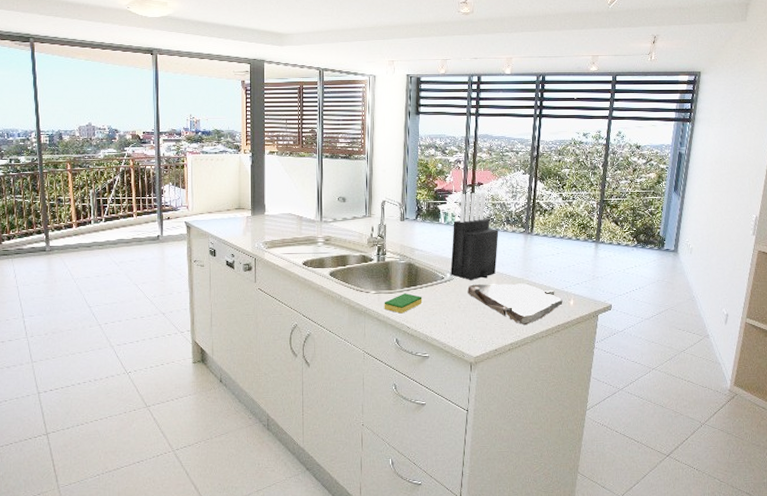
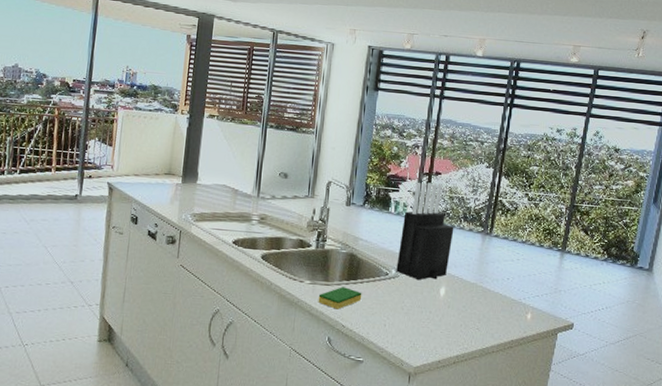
cutting board: present [467,283,563,326] -> none [413,284,519,337]

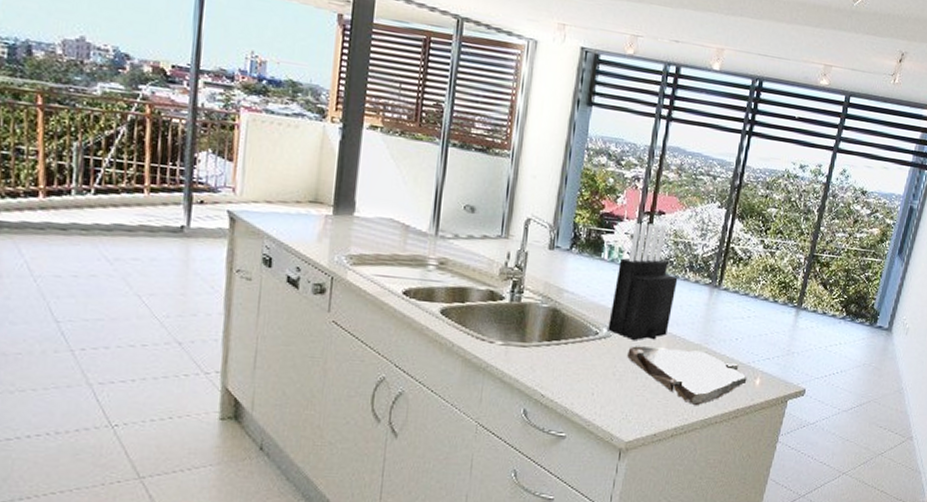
dish sponge: present [318,287,362,309] -> none [512,349,567,376]
cutting board: none [413,284,519,337] -> present [627,346,747,406]

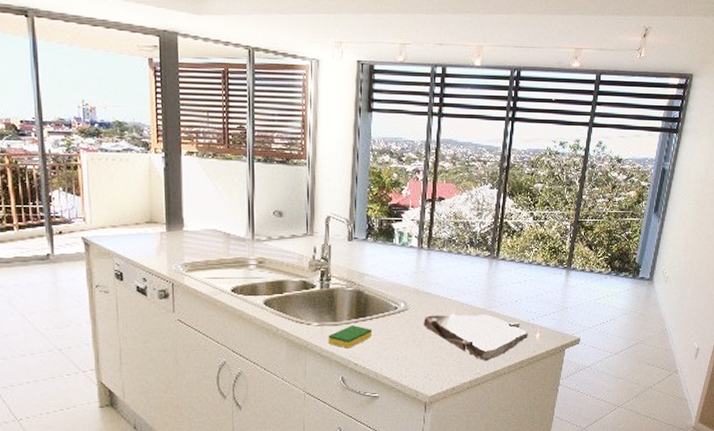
dish sponge: none [512,349,567,376] -> present [328,325,372,349]
knife block: present [608,223,678,340] -> none [405,208,461,310]

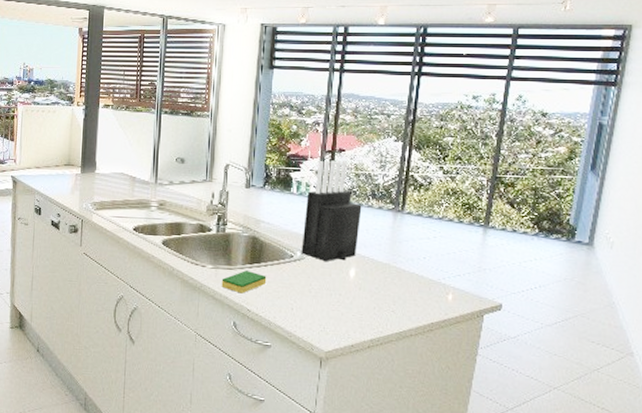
knife block: none [405,208,461,310] -> present [301,159,362,261]
cutting board: present [424,314,528,361] -> none [321,266,439,320]

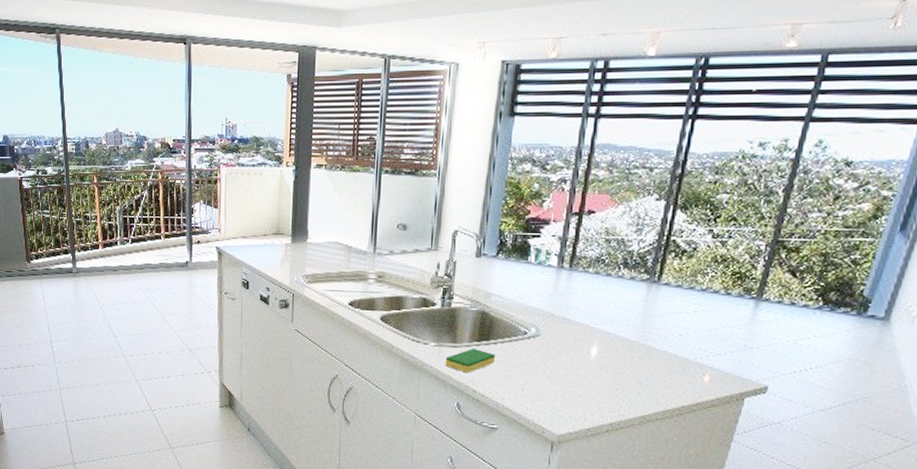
knife block: present [301,159,362,261] -> none [537,223,611,339]

